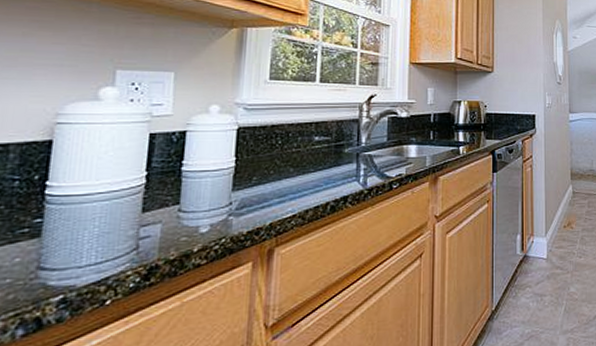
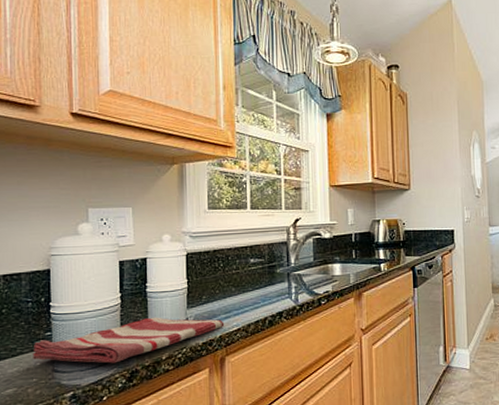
dish towel: none [10,200,277,258] -> present [33,317,225,364]

